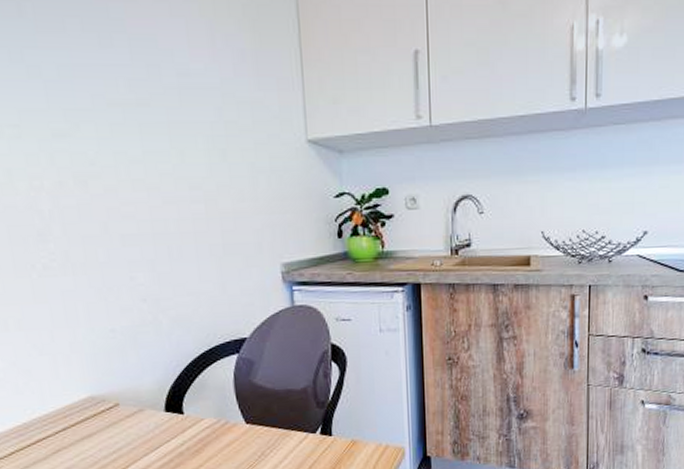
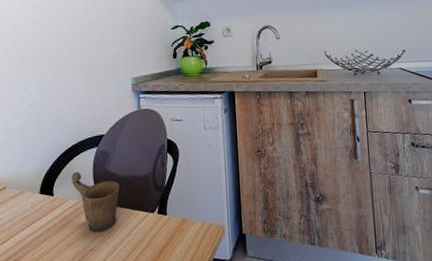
mug: none [206,384,271,457] -> present [72,171,120,233]

